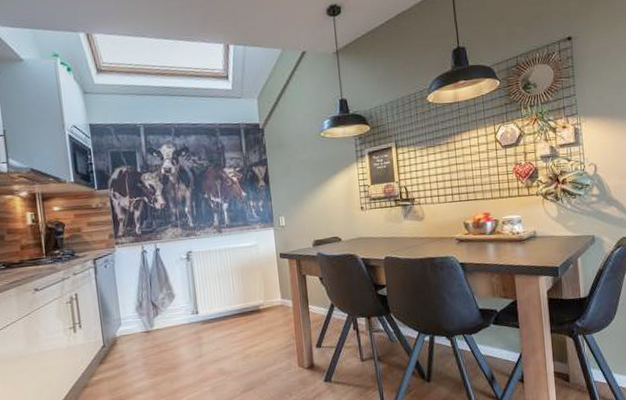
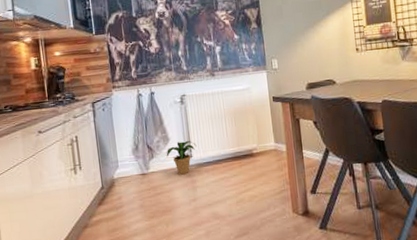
potted plant: none [171,297,203,332] -> present [166,141,197,175]

